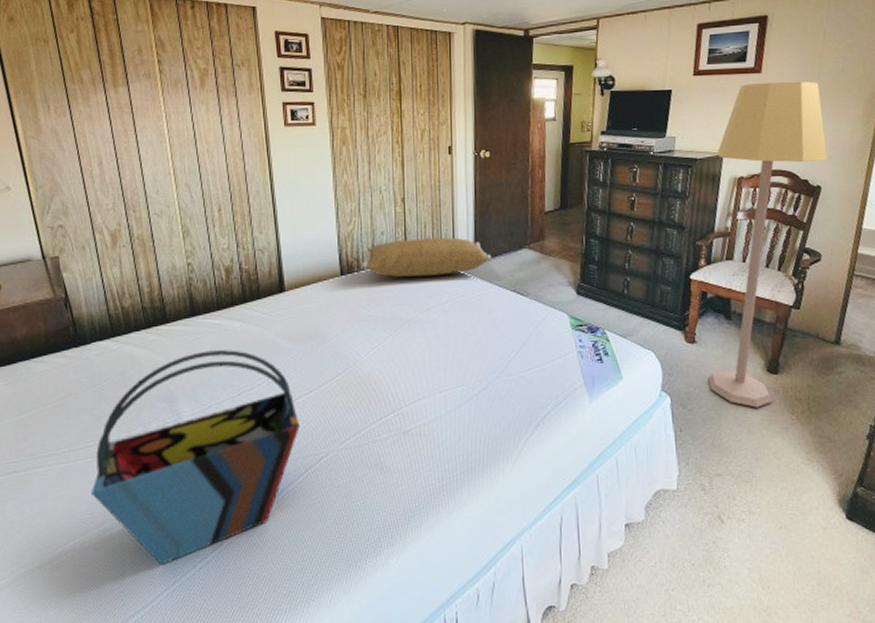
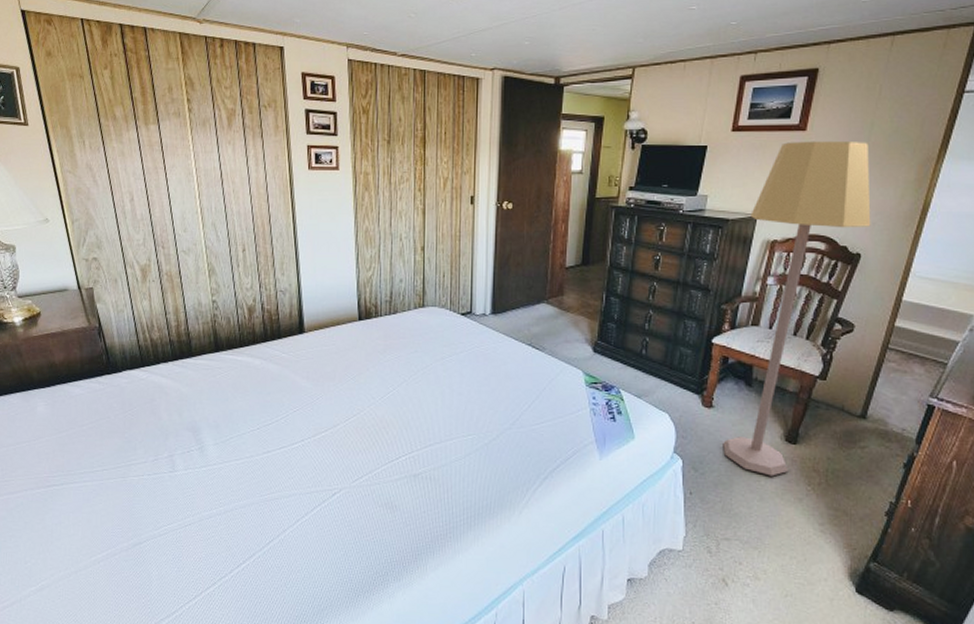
tote bag: present [90,350,300,566] -> none [121,385,315,580]
pillow: present [361,237,492,277] -> none [379,287,510,326]

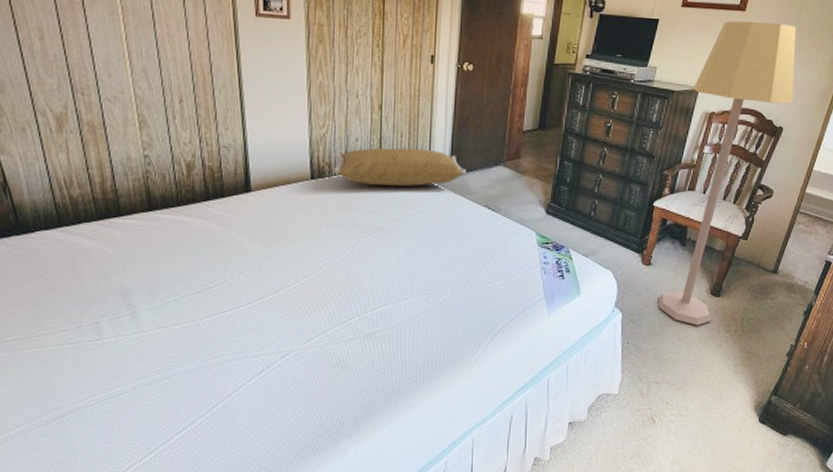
pillow: none [379,287,510,326] -> present [333,147,467,187]

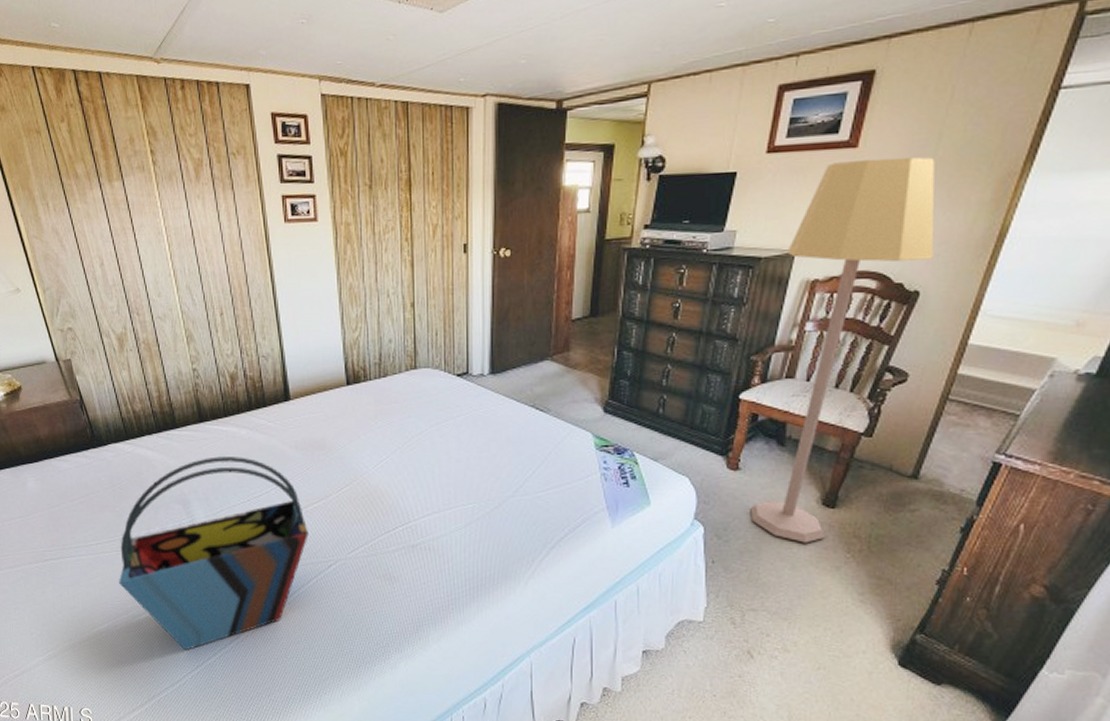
tote bag: none [37,246,263,452] -> present [118,456,309,651]
pillow: present [333,147,467,187] -> none [368,346,510,389]

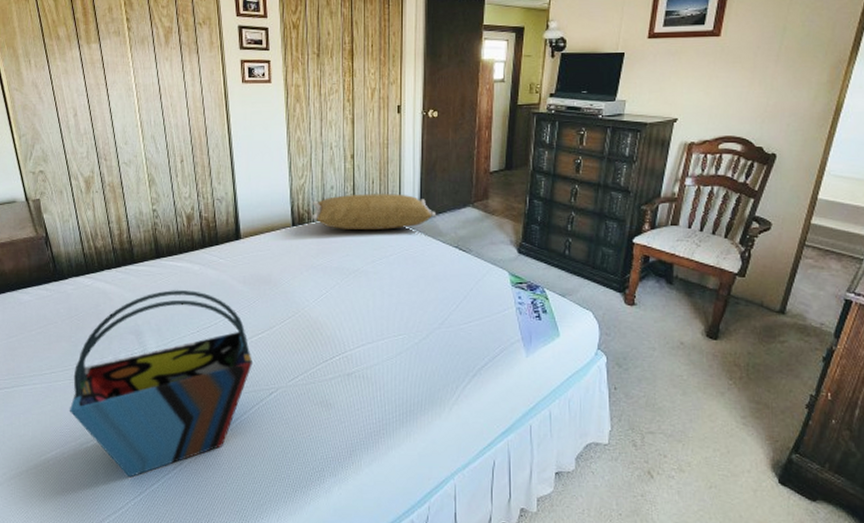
pillow: none [368,346,510,389] -> present [311,194,437,231]
lamp: present [750,157,935,543] -> none [645,45,786,371]

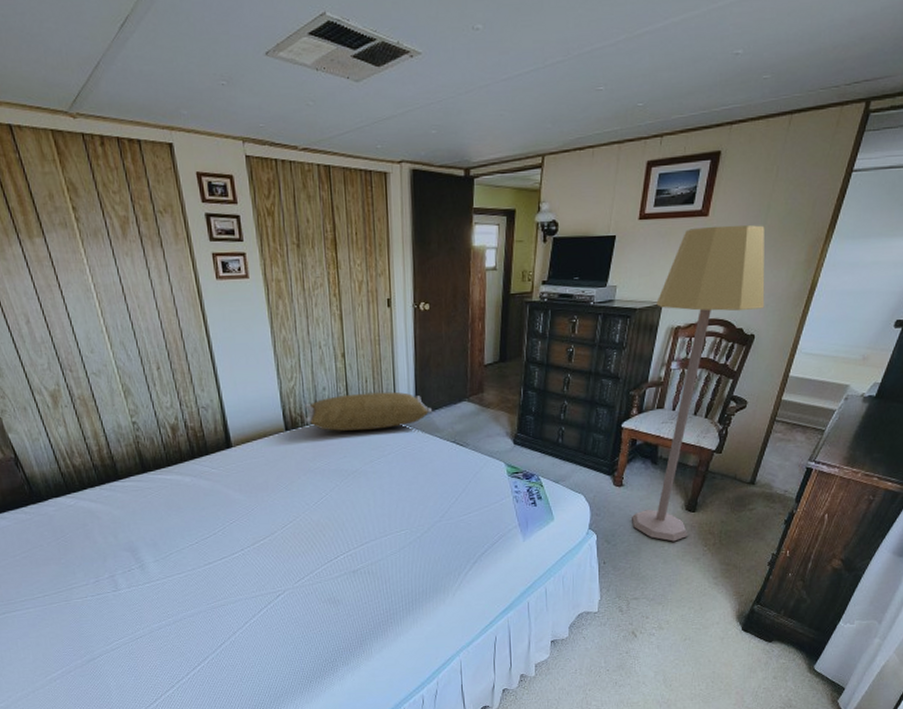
tote bag: present [69,290,252,478] -> none [69,503,257,687]
lamp: none [645,45,786,371] -> present [632,224,765,542]

